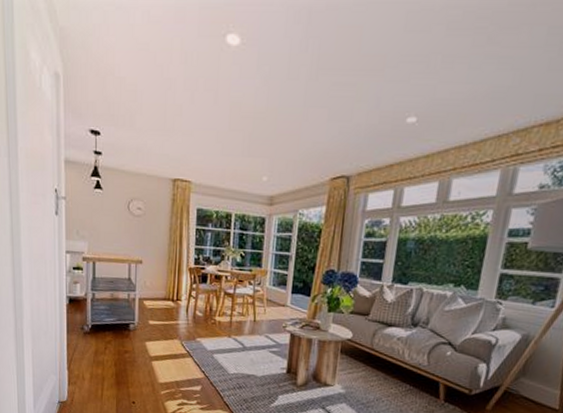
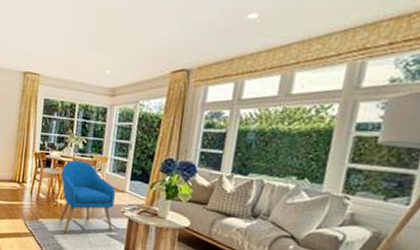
armchair: none [218,274,277,352] -> present [59,160,116,234]

